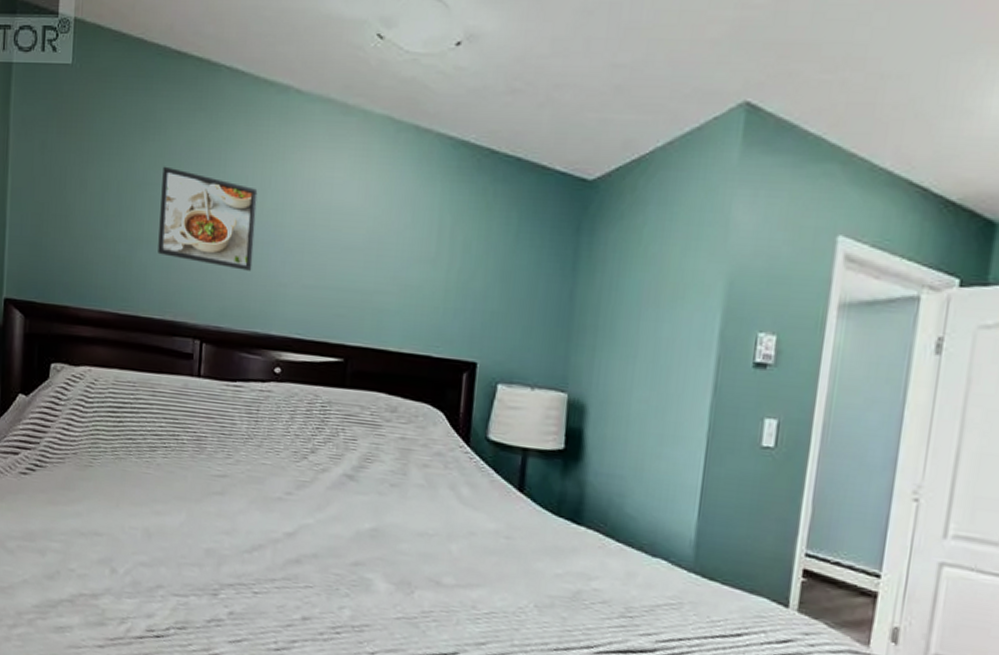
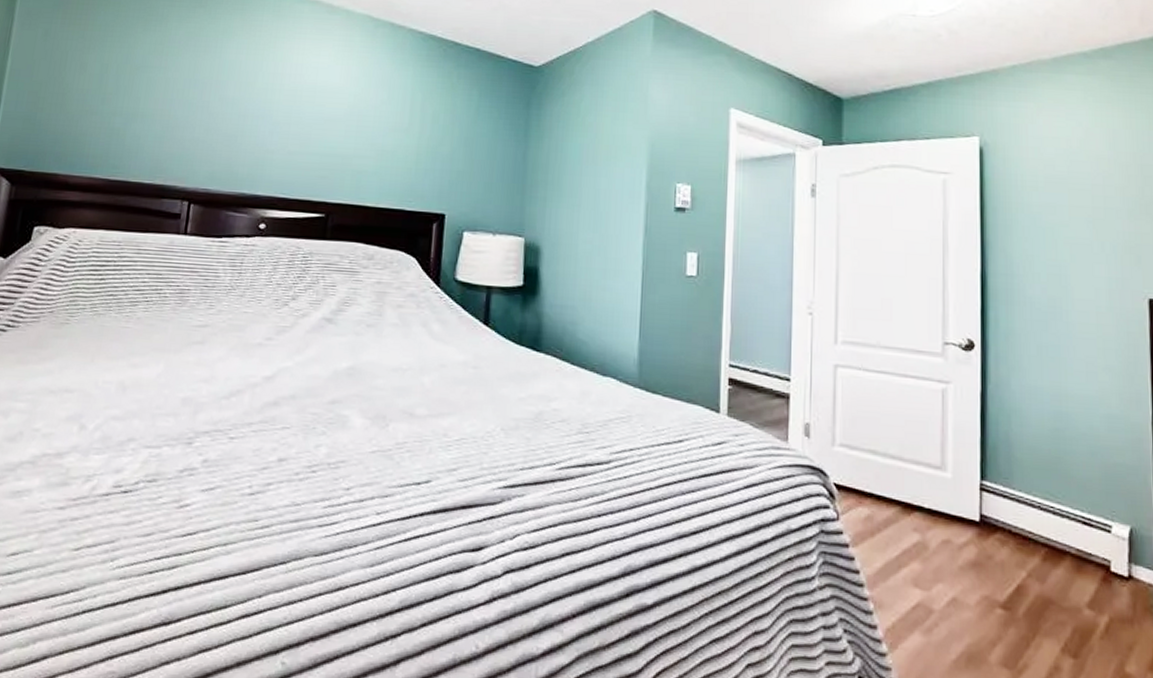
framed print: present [158,166,258,271] -> none [152,52,250,140]

